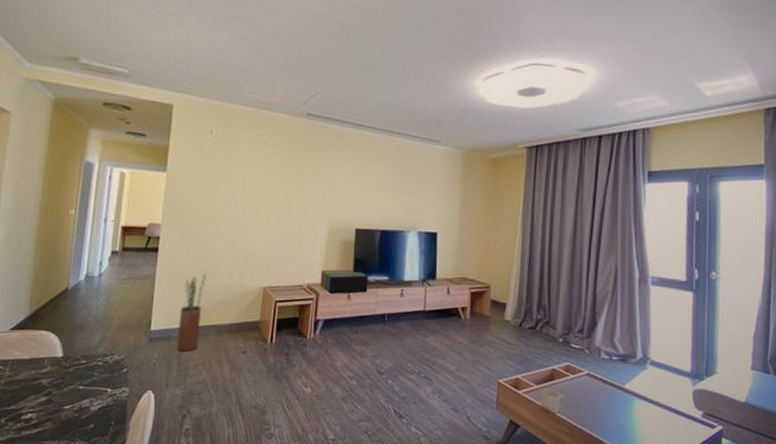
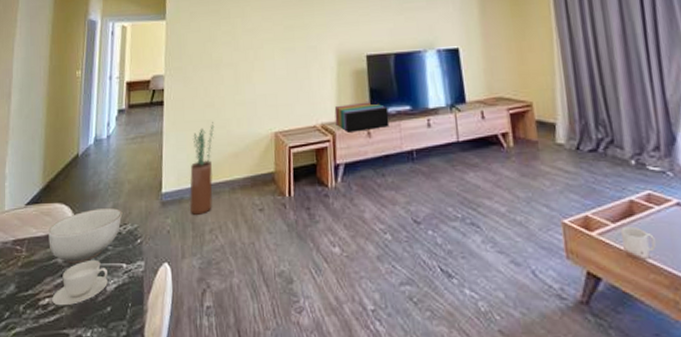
bowl: none [32,338,110,386] -> present [47,207,123,264]
teacup: none [35,383,93,421] -> present [52,259,108,305]

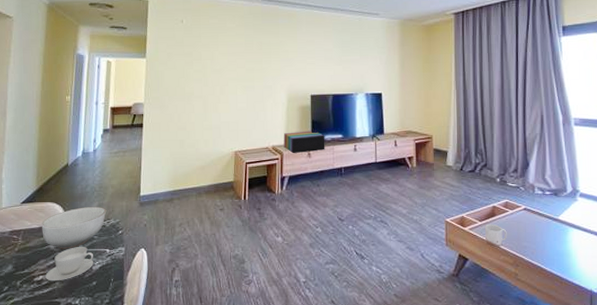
vase: present [189,122,215,216] -> none [163,142,186,214]

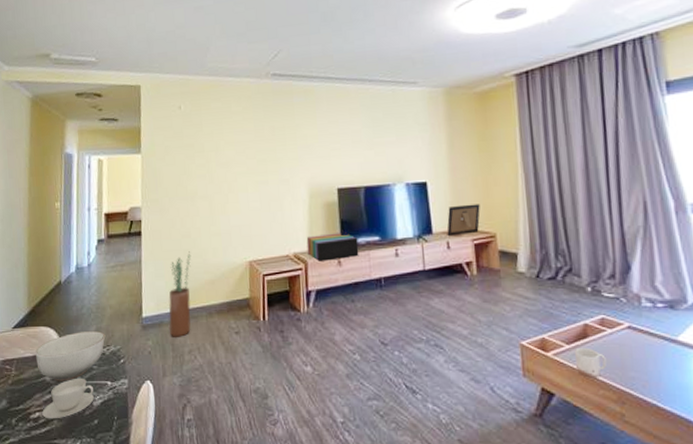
vase: none [163,142,186,214] -> present [169,251,191,339]
picture frame: none [395,112,422,137] -> present [447,203,481,237]

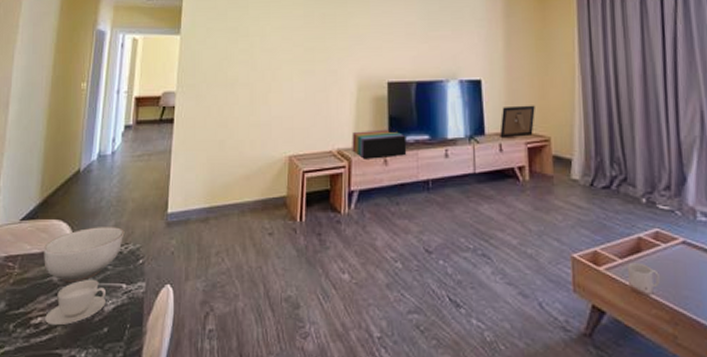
vase: present [169,251,191,339] -> none [196,143,227,238]

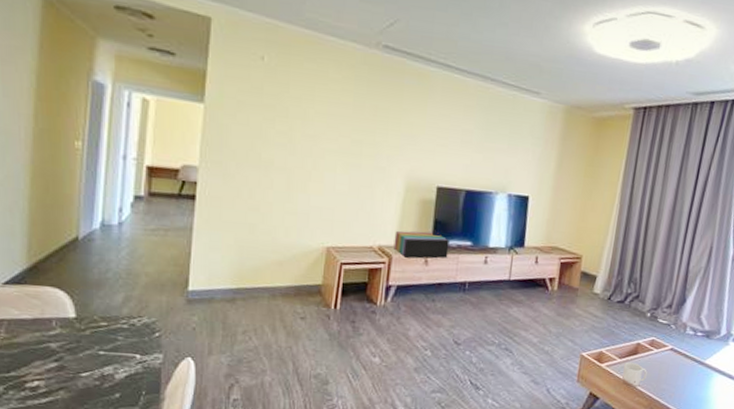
bowl: present [43,226,125,283] -> none [35,297,137,350]
teacup: present [45,279,107,325] -> none [43,347,118,389]
picture frame: present [500,105,535,139] -> none [537,224,574,253]

